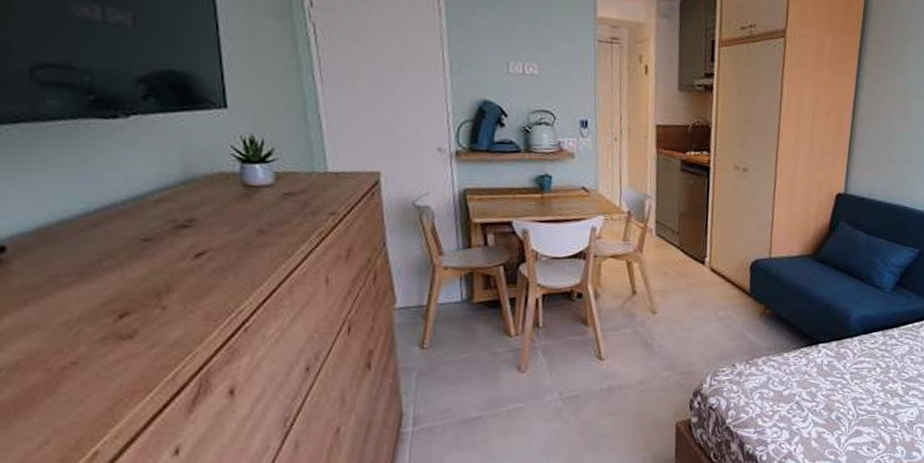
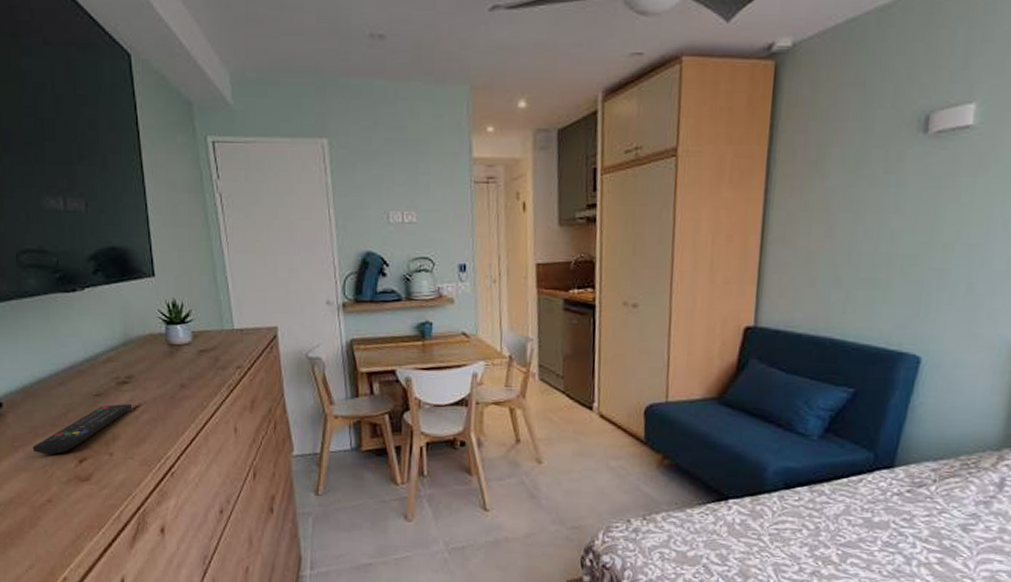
remote control: none [50,250,195,309] -> present [32,404,133,455]

